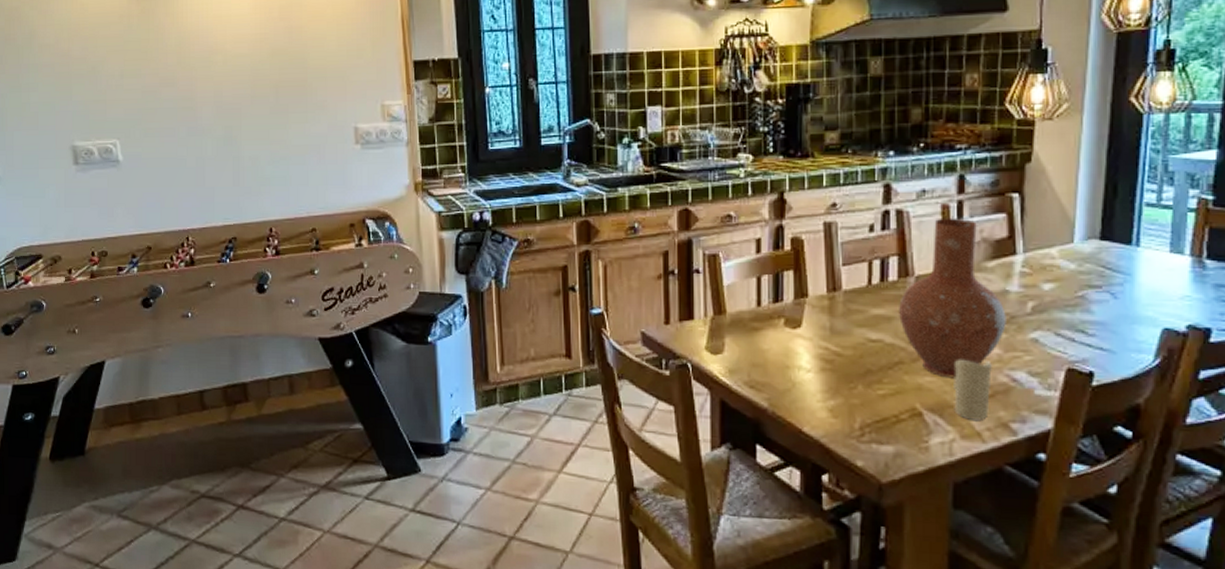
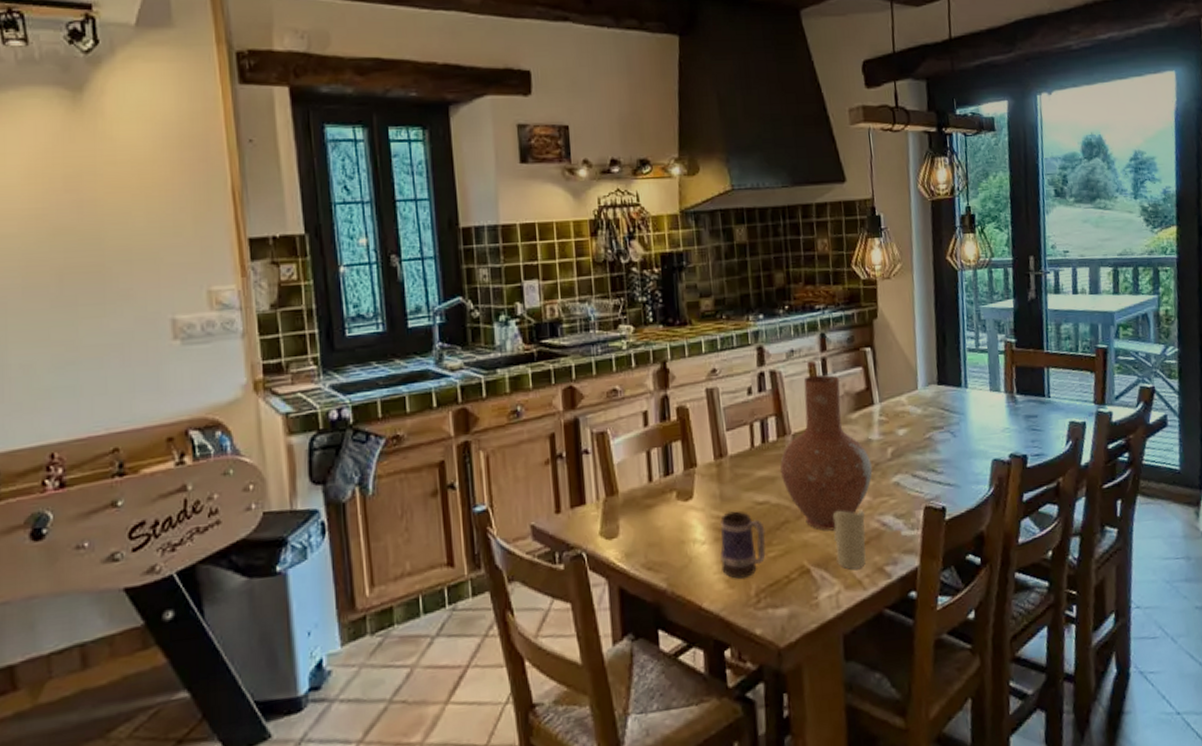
mug: none [826,345,876,410] -> present [720,511,766,579]

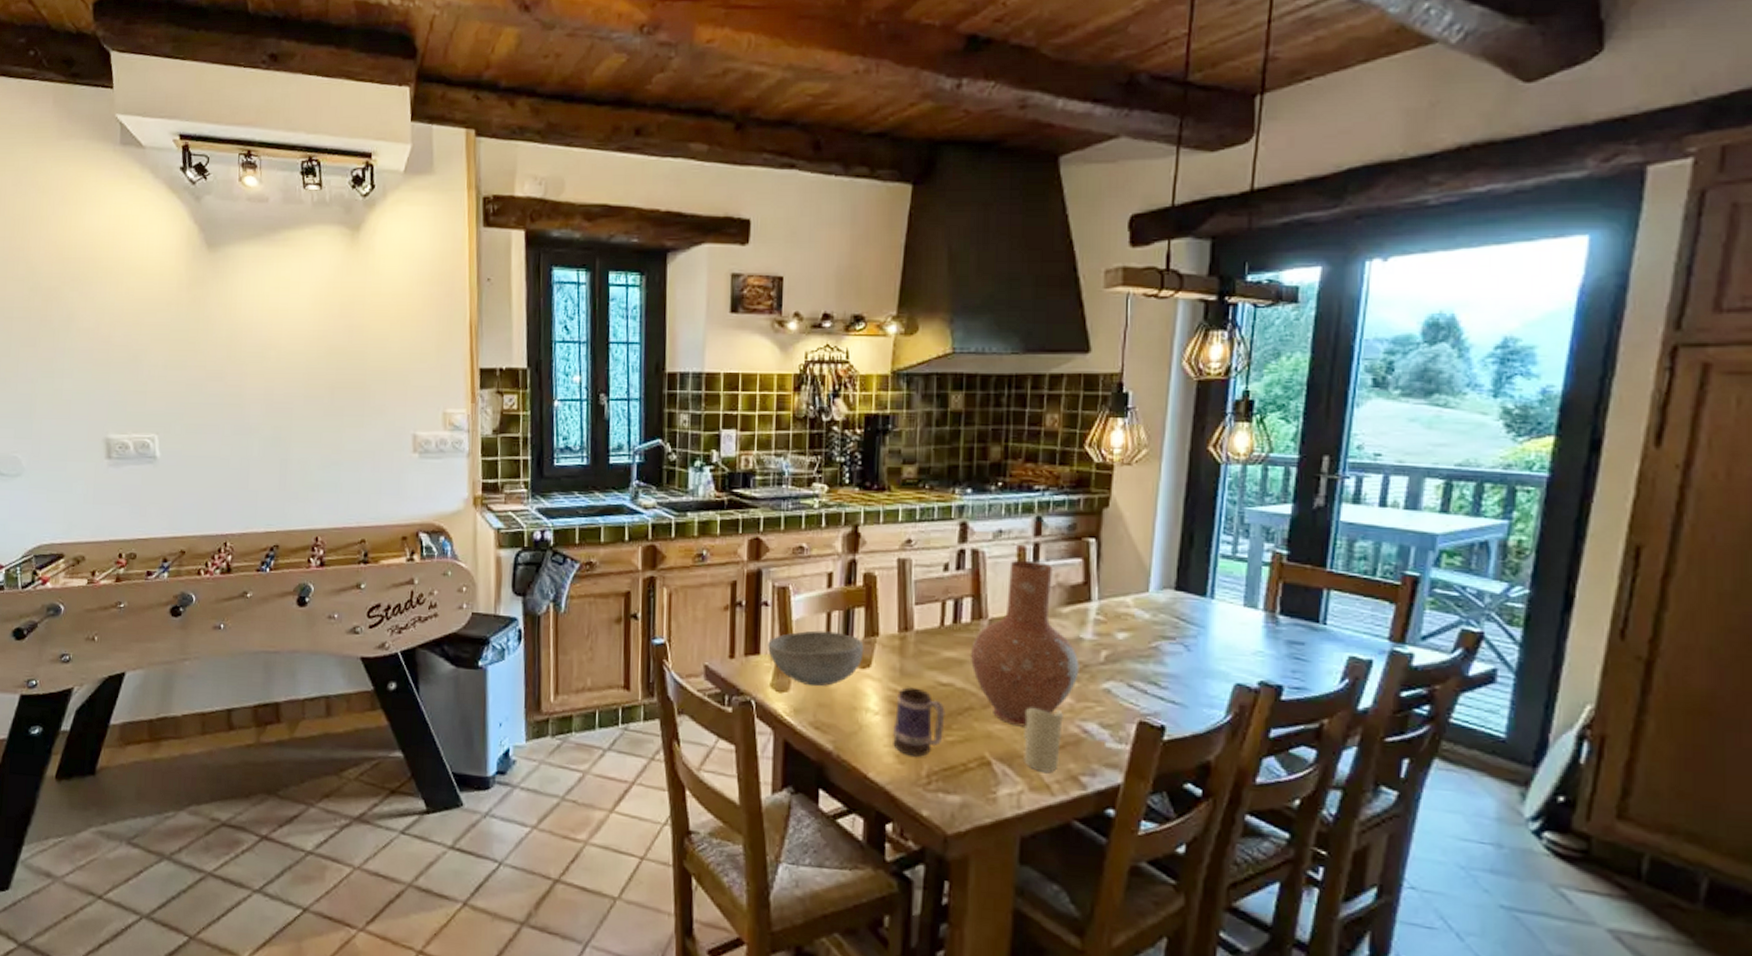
bowl: none [592,469,685,528] -> present [768,630,864,687]

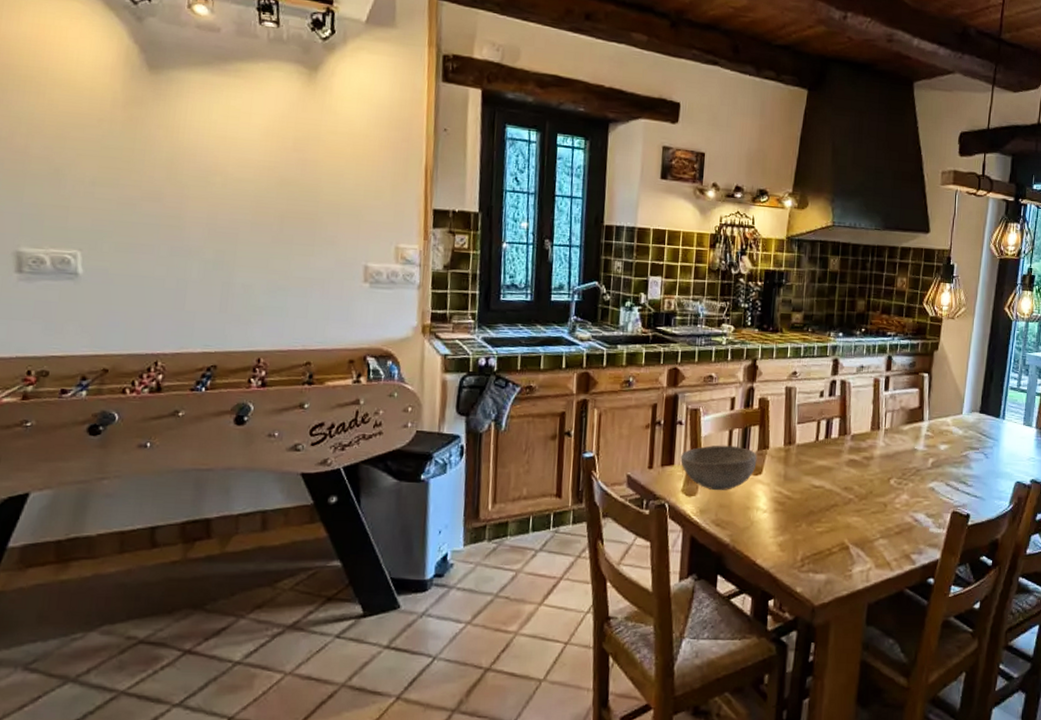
mug: present [893,687,945,757] -> none [776,490,817,545]
vase: present [971,560,1079,727] -> none [837,389,914,518]
candle: present [1023,707,1063,772] -> none [872,503,901,553]

